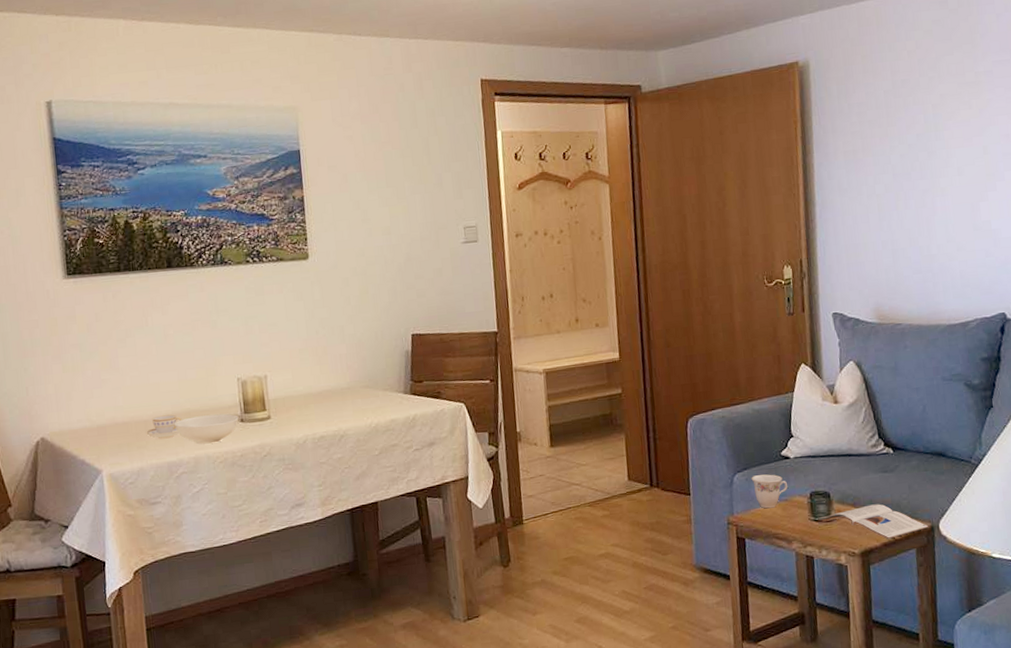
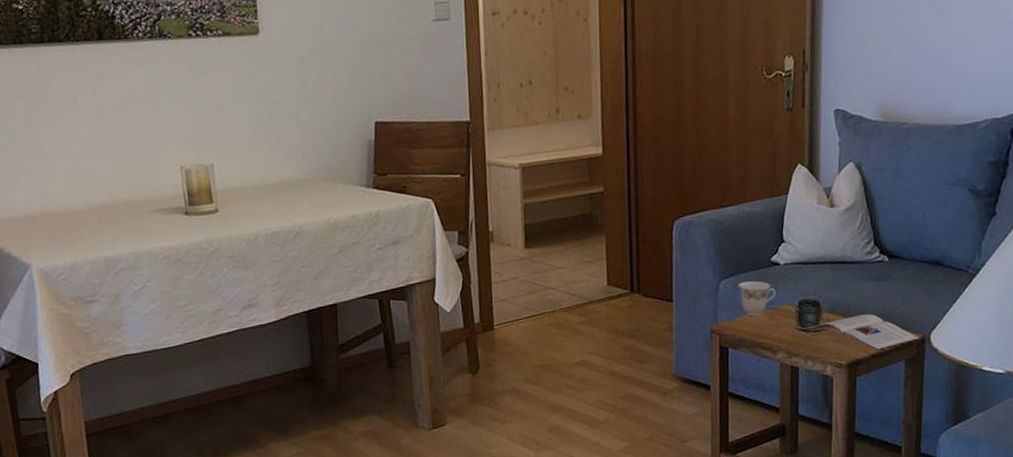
teacup: present [145,414,182,439] -> none [78,205,119,232]
bowl: present [174,413,239,445] -> none [110,205,183,239]

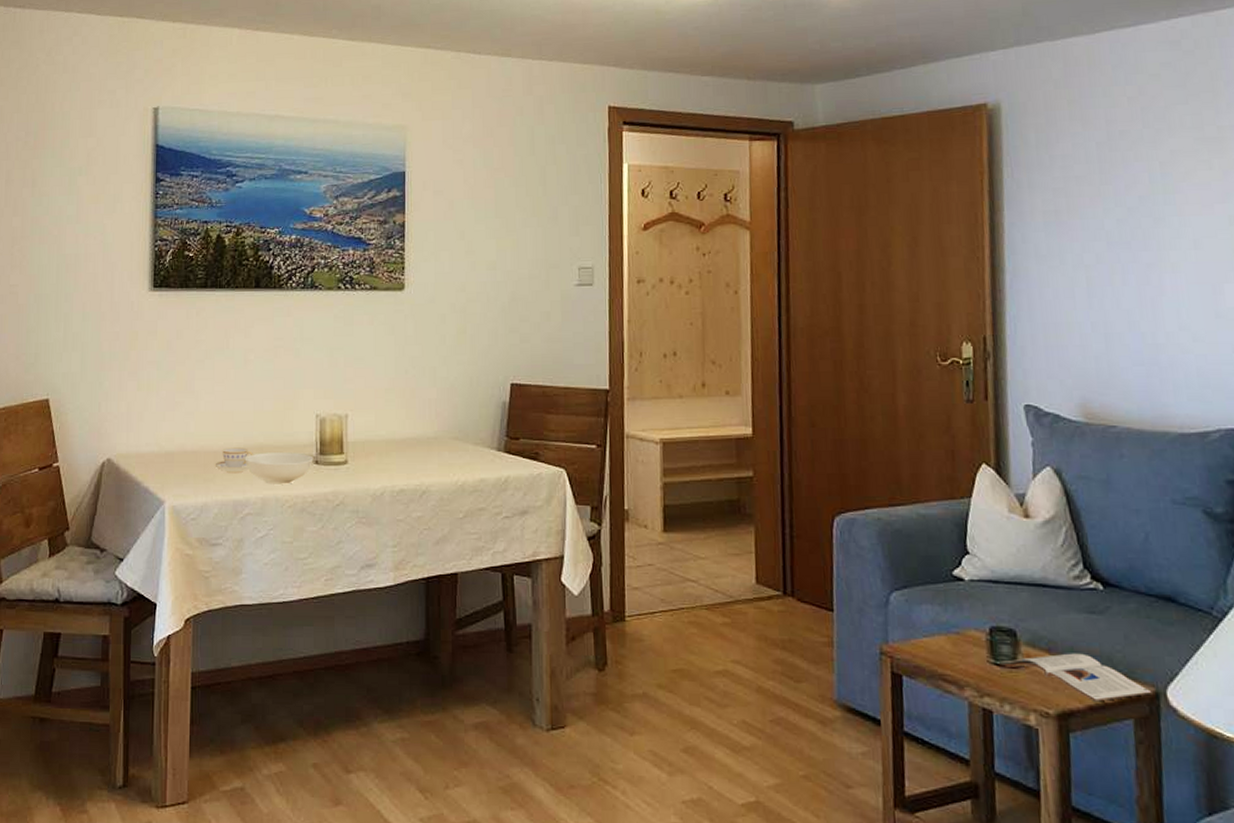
teacup: none [78,205,119,232] -> present [213,447,253,474]
bowl: none [110,205,183,239] -> present [244,452,314,484]
teacup: present [738,281,777,317] -> none [912,597,961,641]

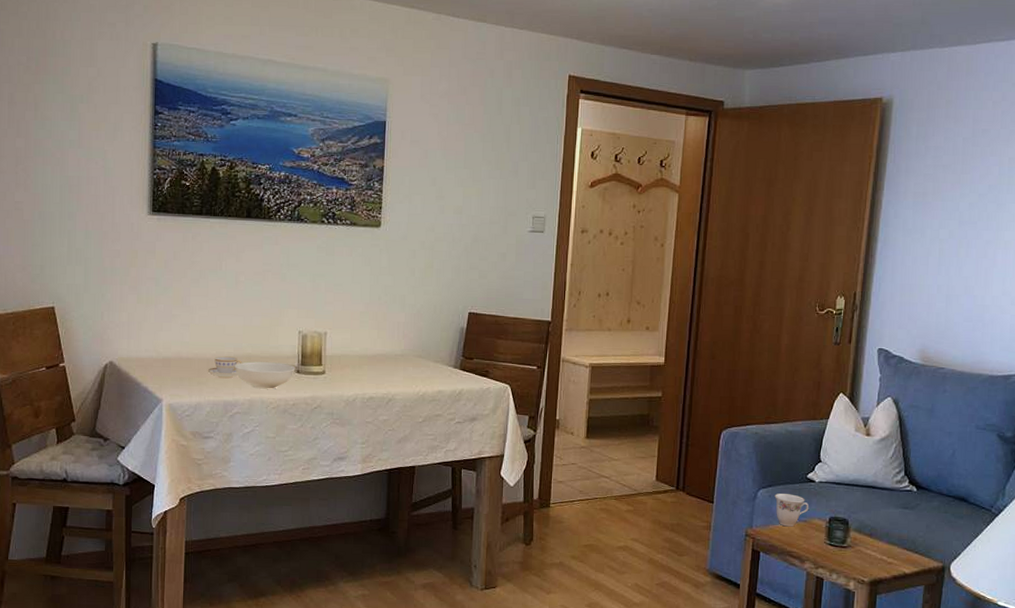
teacup: none [912,597,961,641] -> present [774,493,809,527]
magazine: present [999,653,1152,702] -> none [833,537,940,573]

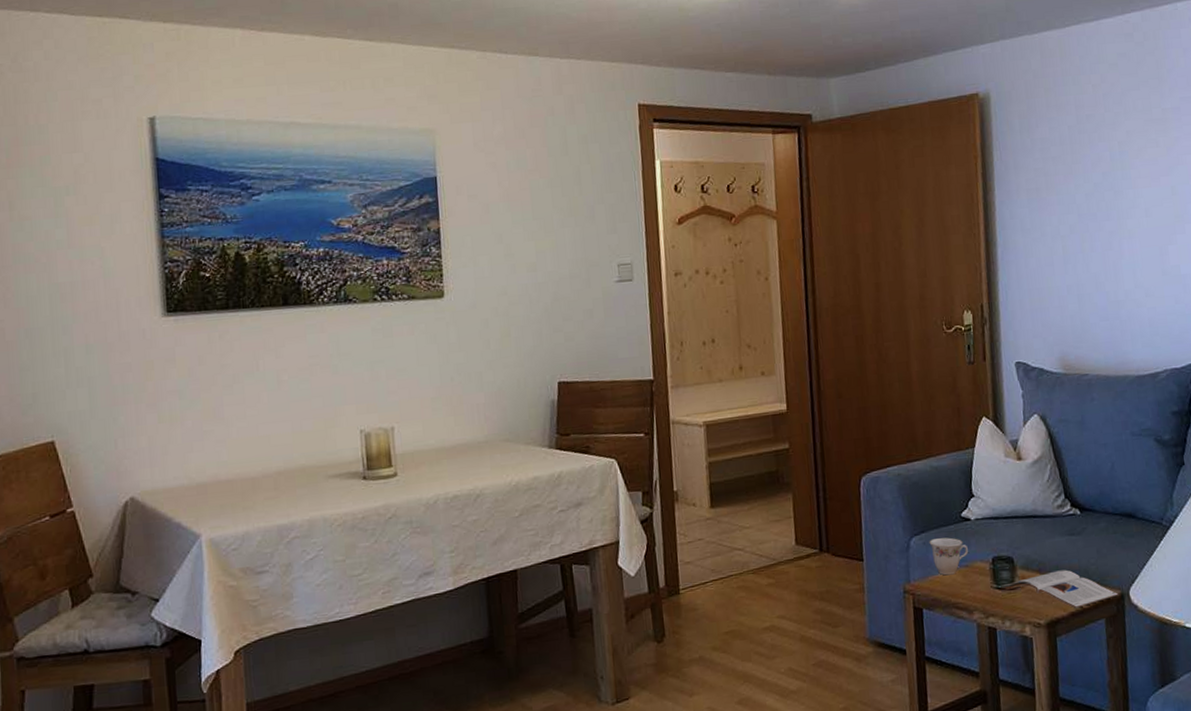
teacup: present [206,356,242,379] -> none [252,471,295,499]
bowl: present [234,361,296,389] -> none [286,470,361,505]
magazine: none [833,537,940,573] -> present [1000,569,1119,609]

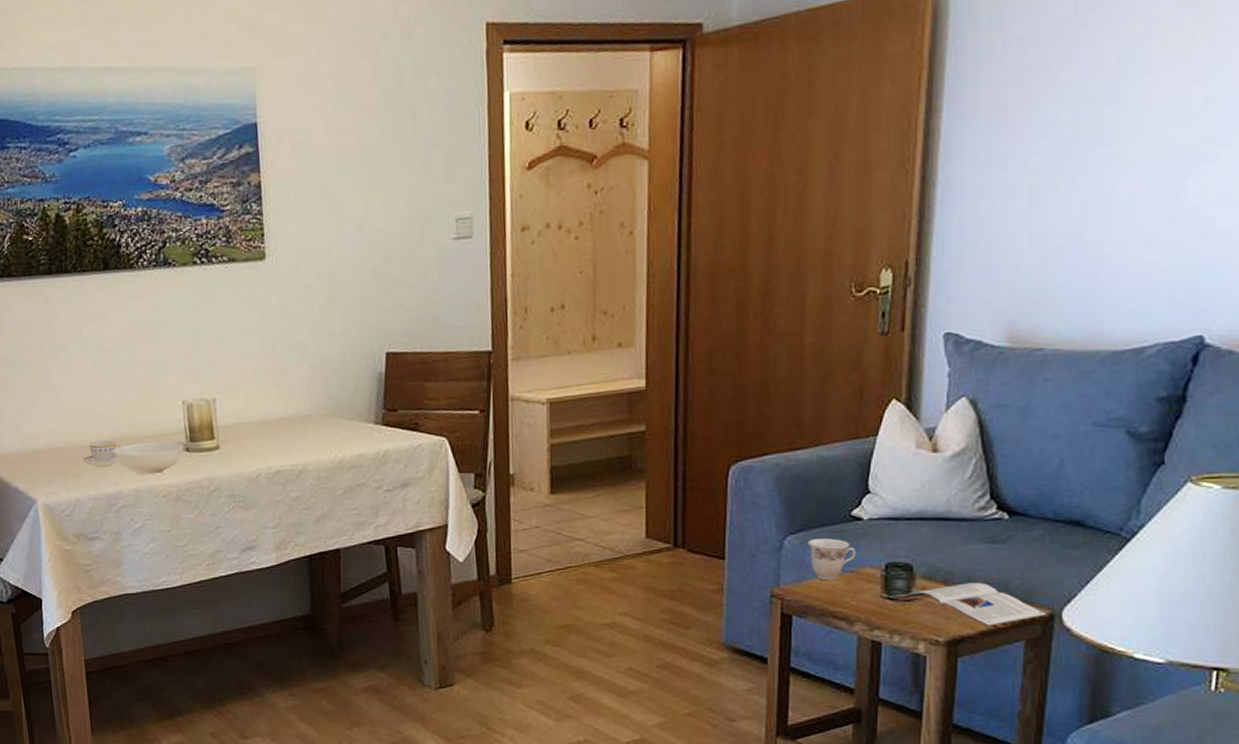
teacup: none [252,471,295,499] -> present [81,440,121,468]
bowl: none [286,470,361,505] -> present [112,441,184,476]

